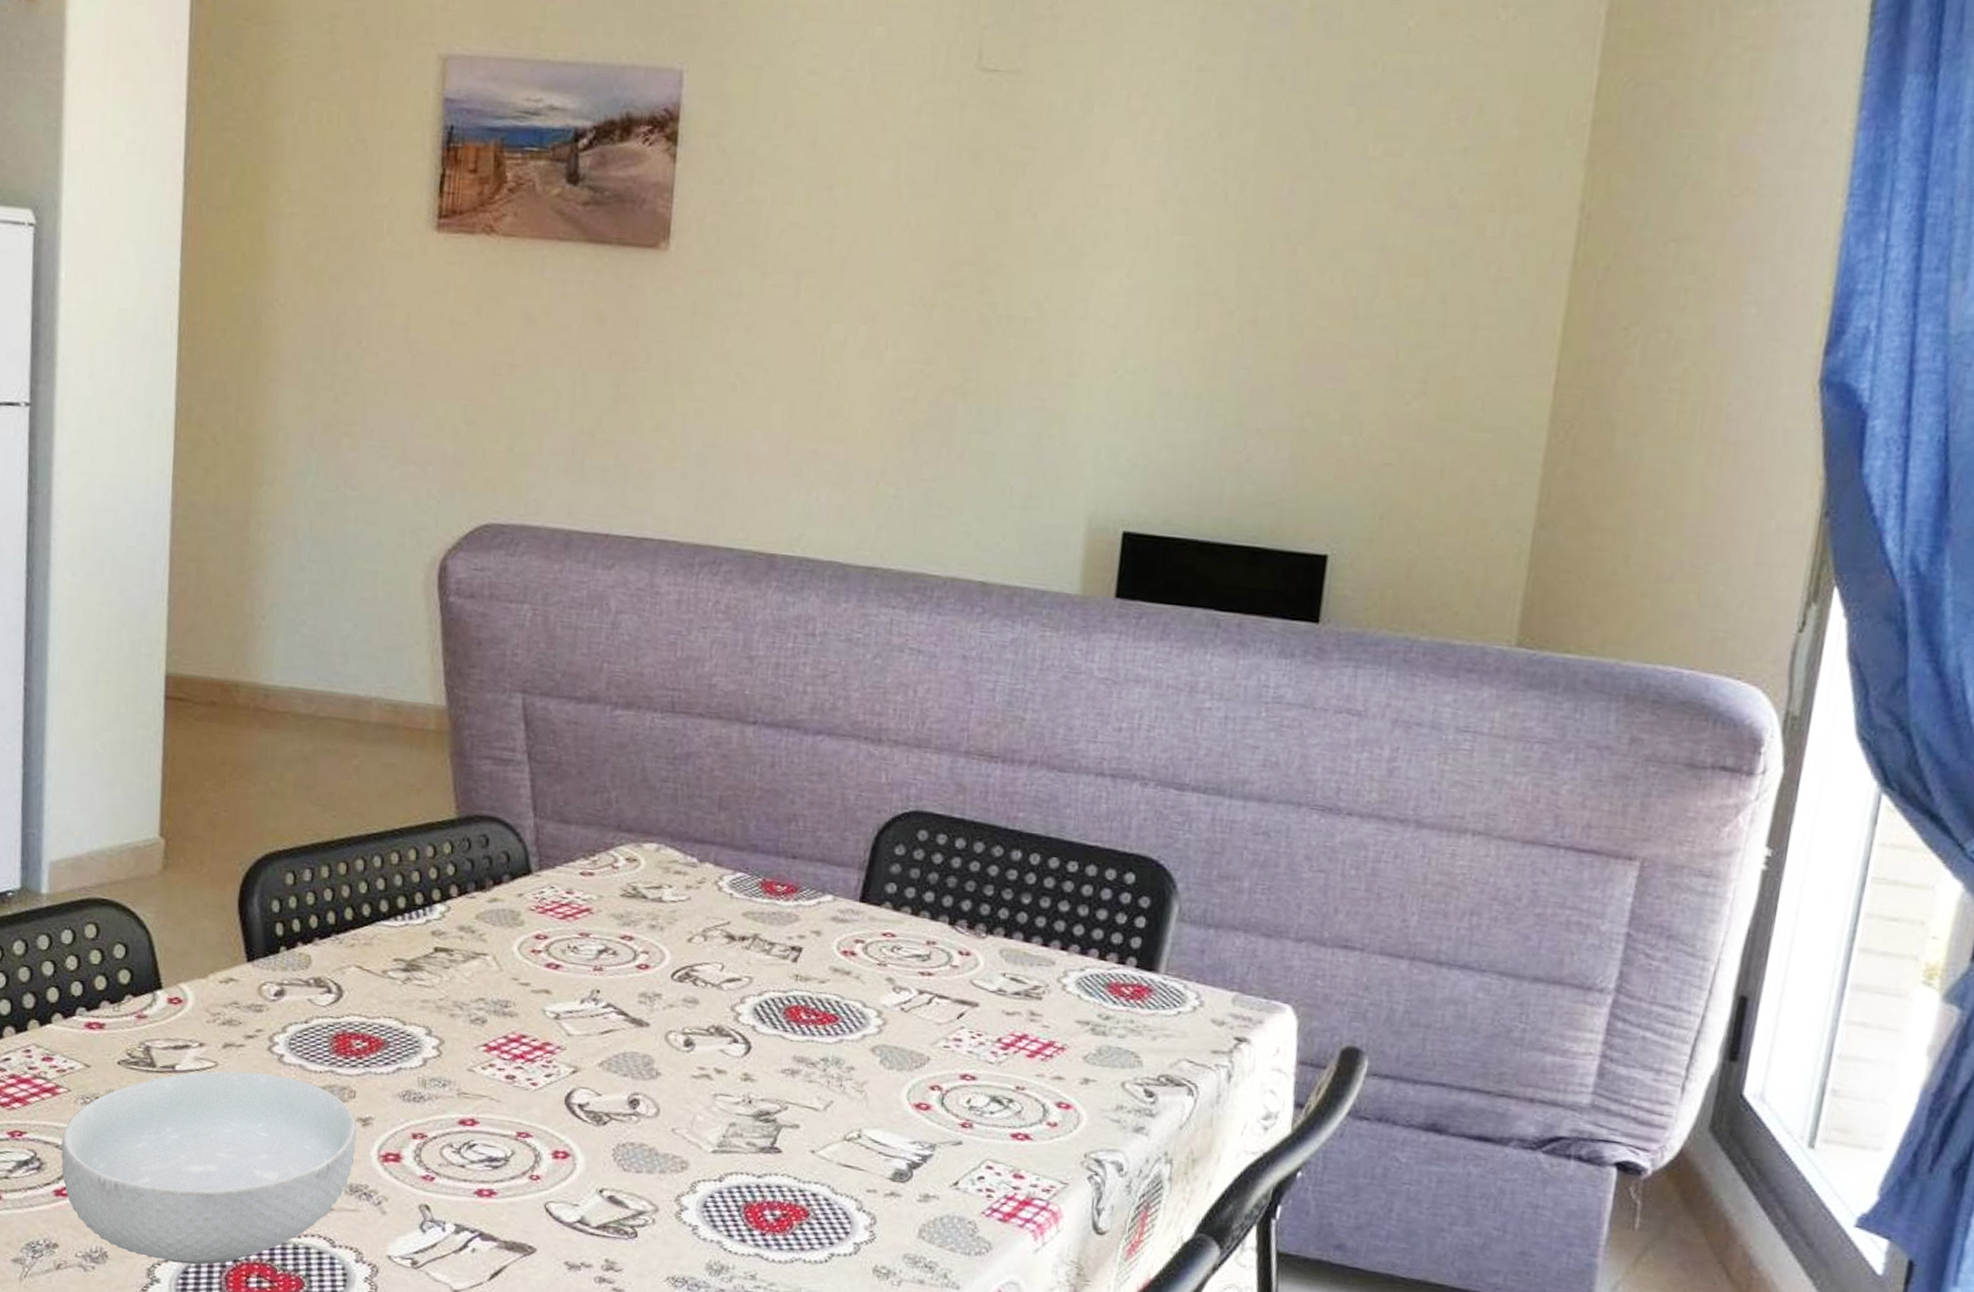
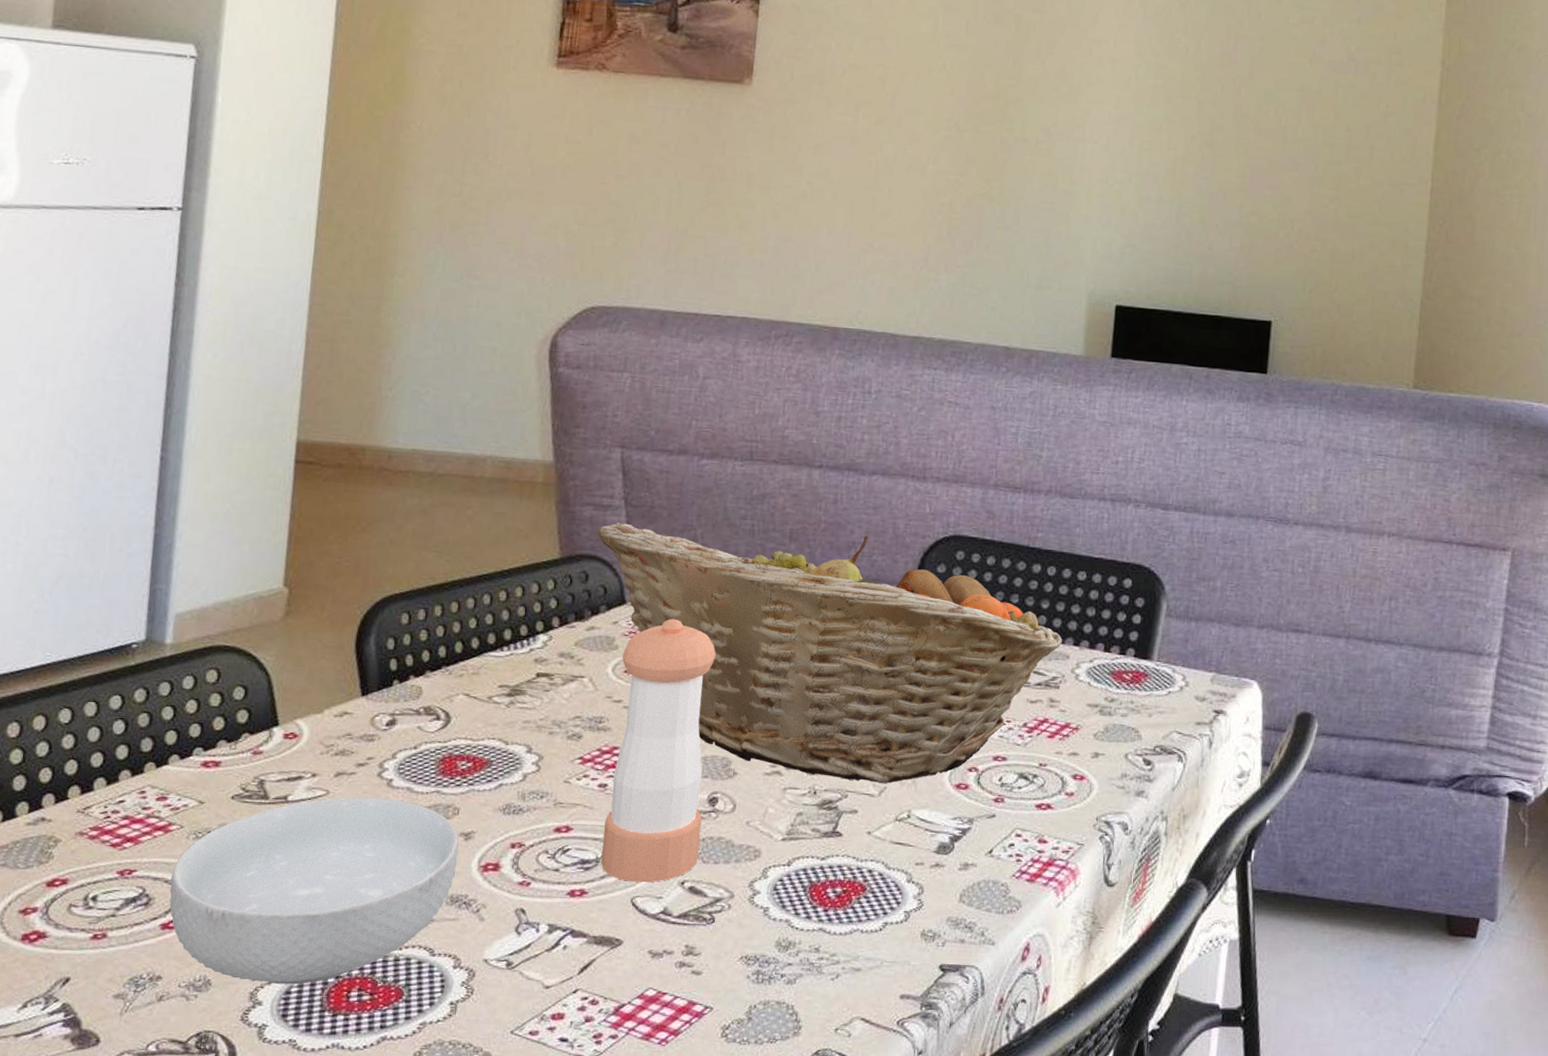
fruit basket: none [496,780,1048,1097] -> present [596,522,1063,783]
pepper shaker: none [511,893,635,1188] -> present [601,618,717,883]

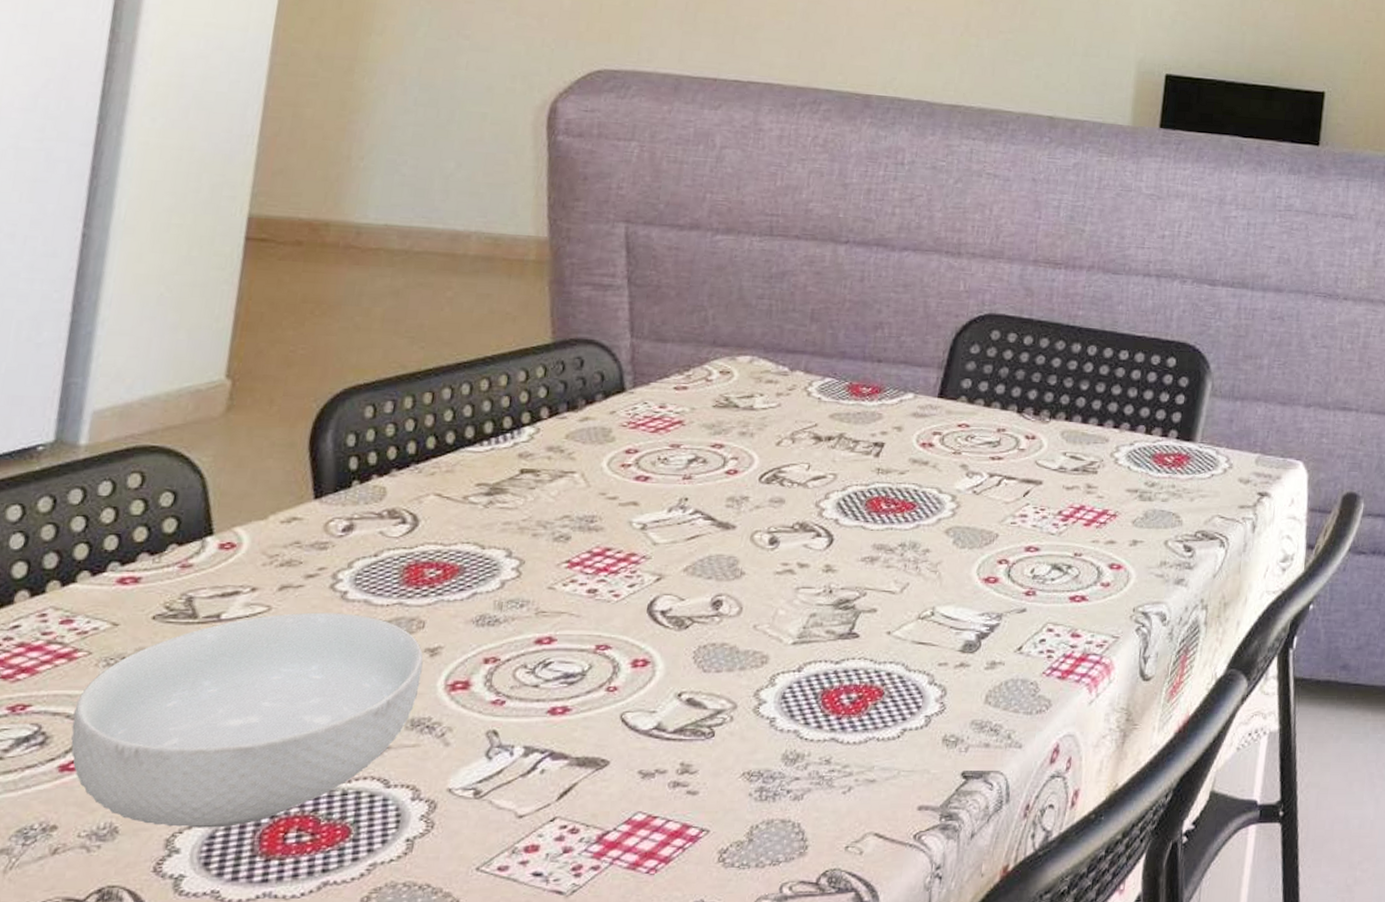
fruit basket: present [596,522,1063,783] -> none [594,303,1103,579]
pepper shaker: present [601,618,717,883] -> none [587,406,726,696]

